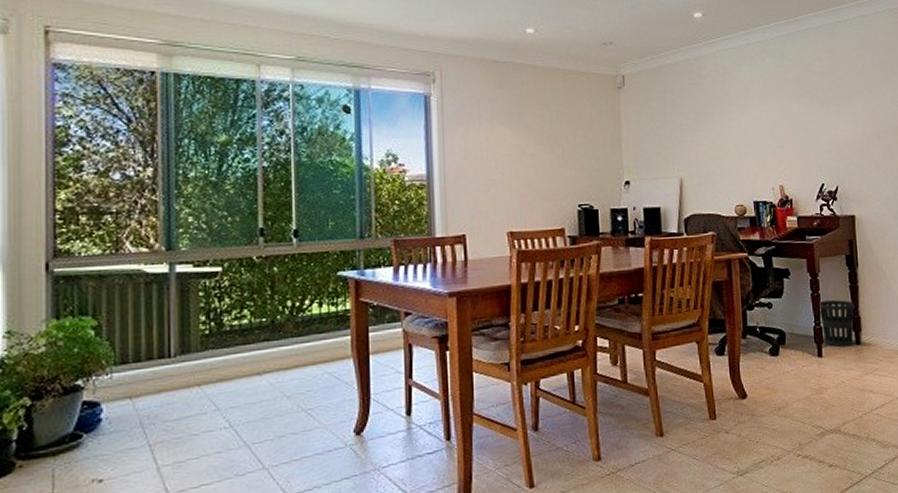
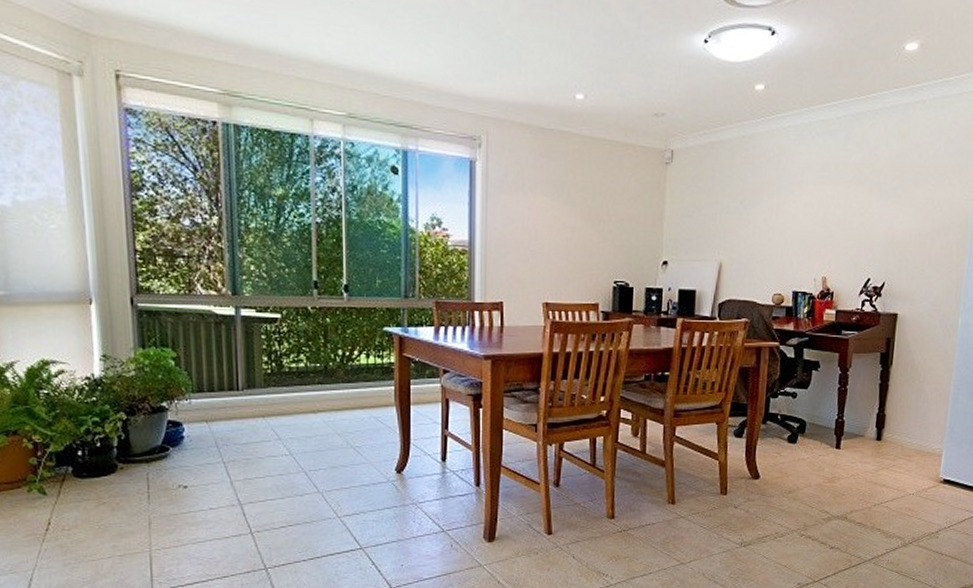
wastebasket: present [819,300,855,347] -> none [844,396,882,442]

